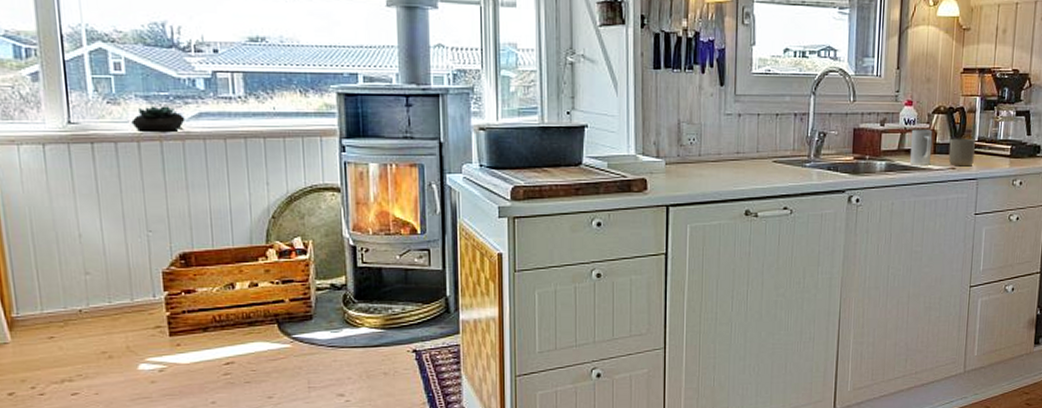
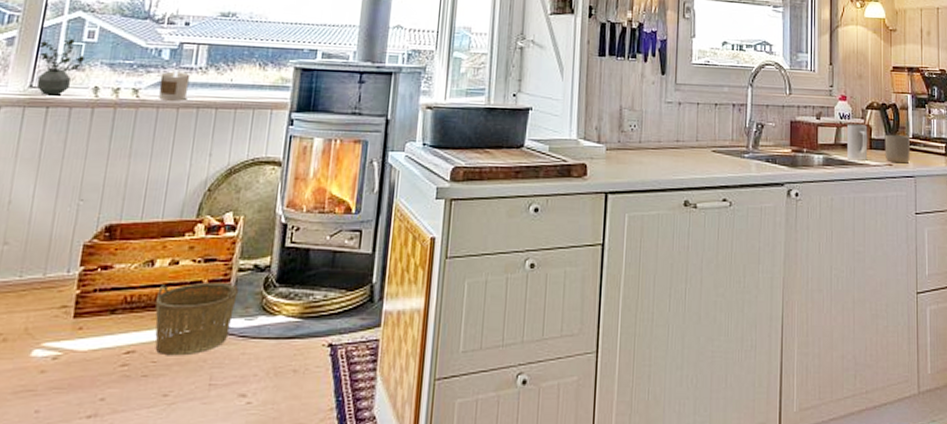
potted plant: none [66,70,117,131] -> present [36,38,84,96]
succulent plant: present [131,106,185,133] -> none [91,73,144,100]
candle: none [200,100,232,133] -> present [159,70,191,102]
basket: none [243,300,320,365] -> present [155,282,239,356]

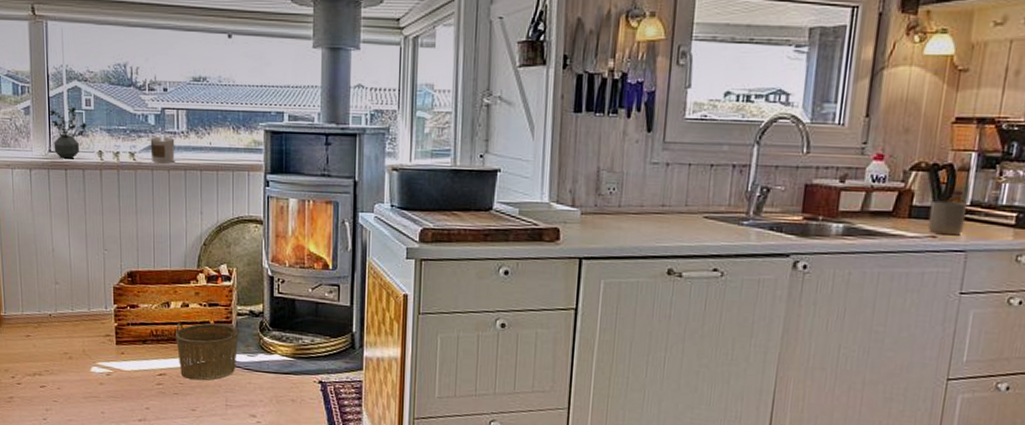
mug: present [846,124,868,161] -> none [876,188,909,231]

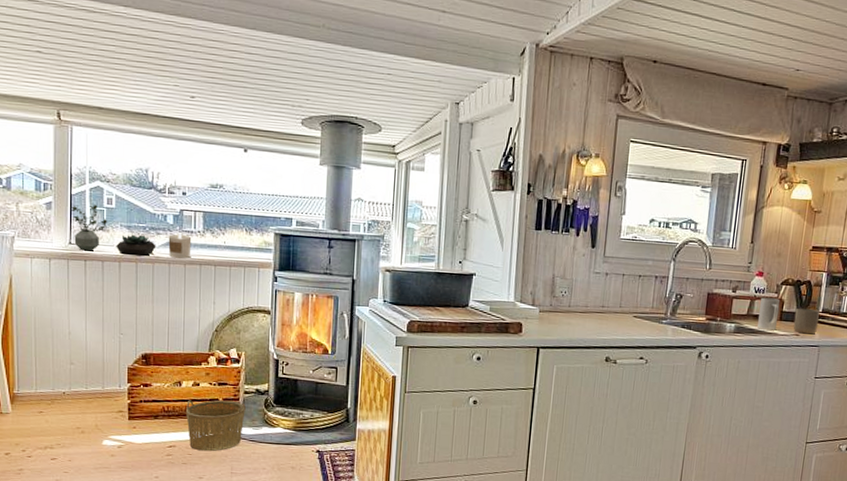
succulent plant: none [96,138,138,163] -> present [116,234,156,257]
mug: none [876,188,909,231] -> present [757,297,781,330]

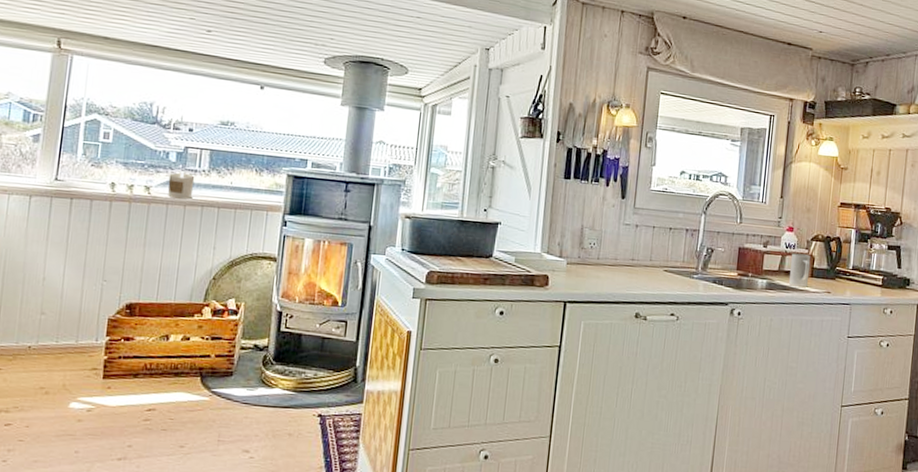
potted plant: present [71,204,107,251] -> none [61,137,101,189]
succulent plant: present [116,234,156,257] -> none [108,171,155,196]
basket: present [186,400,246,452] -> none [171,356,241,416]
mug: present [793,307,820,335] -> none [824,264,850,292]

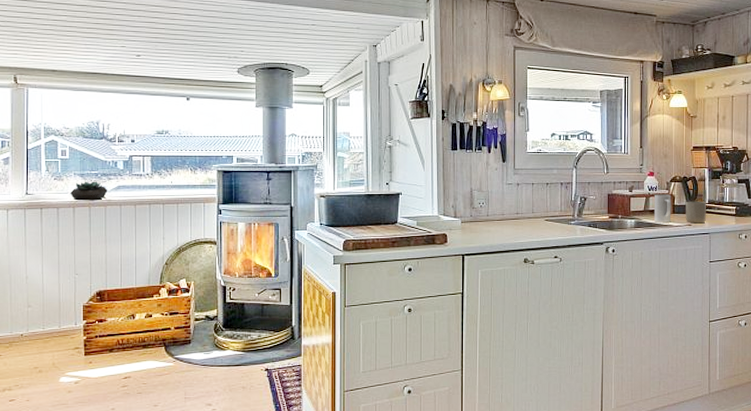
succulent plant: none [108,171,155,196] -> present [70,181,108,201]
candle: present [167,171,195,200] -> none [119,176,141,201]
mug: none [824,264,850,292] -> present [685,201,706,224]

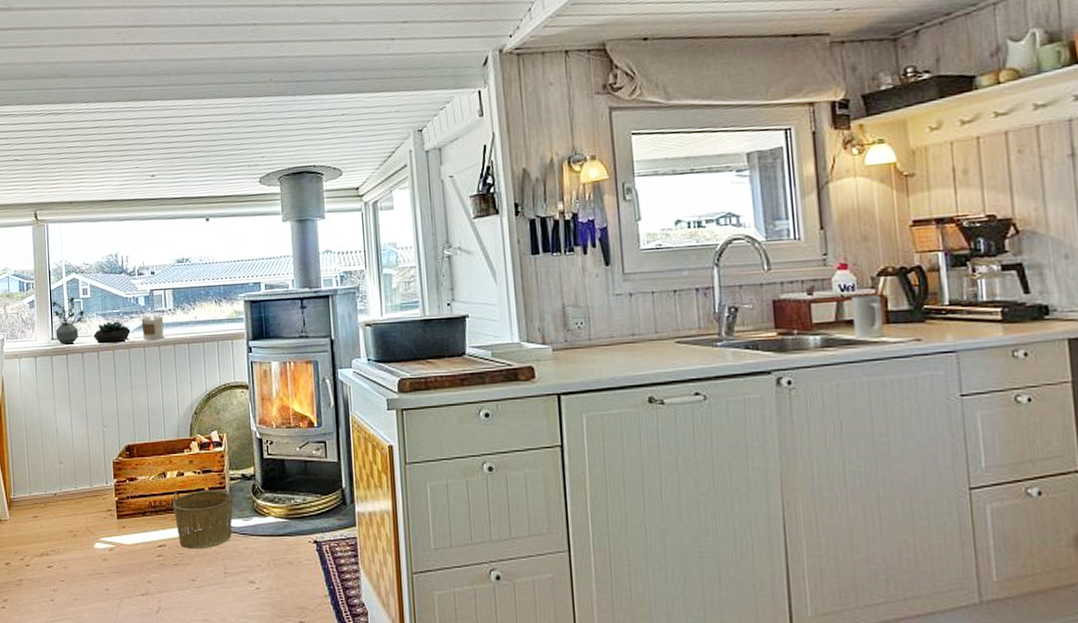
potted plant: none [28,156,61,200] -> present [51,296,84,345]
candle: none [119,176,141,201] -> present [141,313,165,342]
basket: none [140,328,196,380] -> present [173,489,233,549]
mug: present [685,201,706,224] -> none [907,302,948,337]

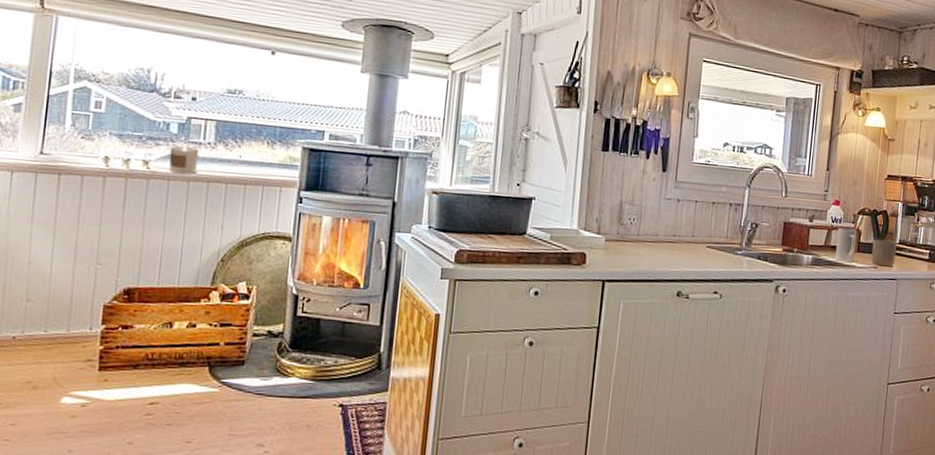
potted plant: present [51,296,84,345] -> none [46,107,93,164]
succulent plant: present [93,321,131,344] -> none [101,144,154,171]
basket: present [173,489,233,549] -> none [176,344,254,409]
mug: none [907,302,948,337] -> present [871,238,897,267]

